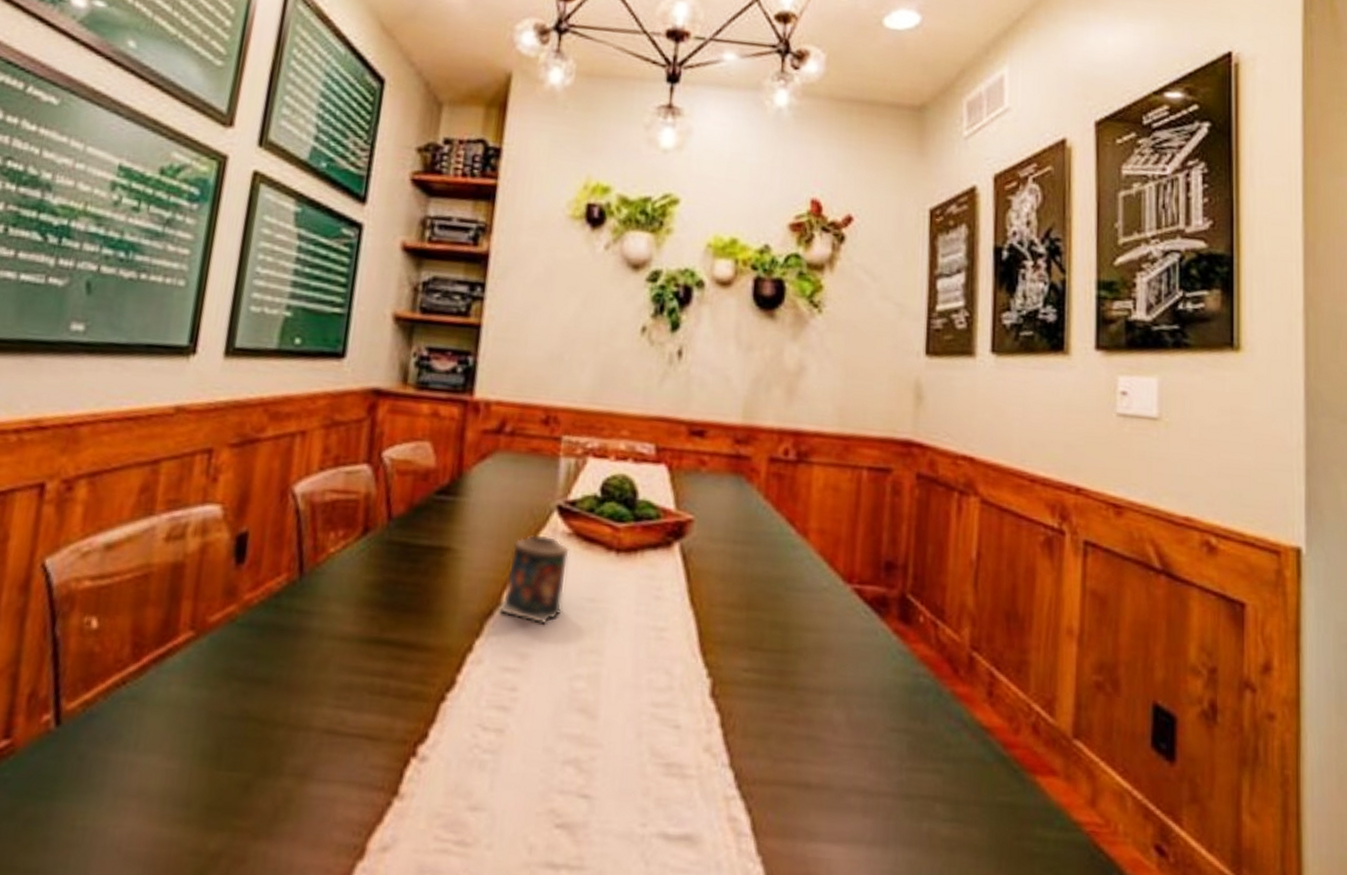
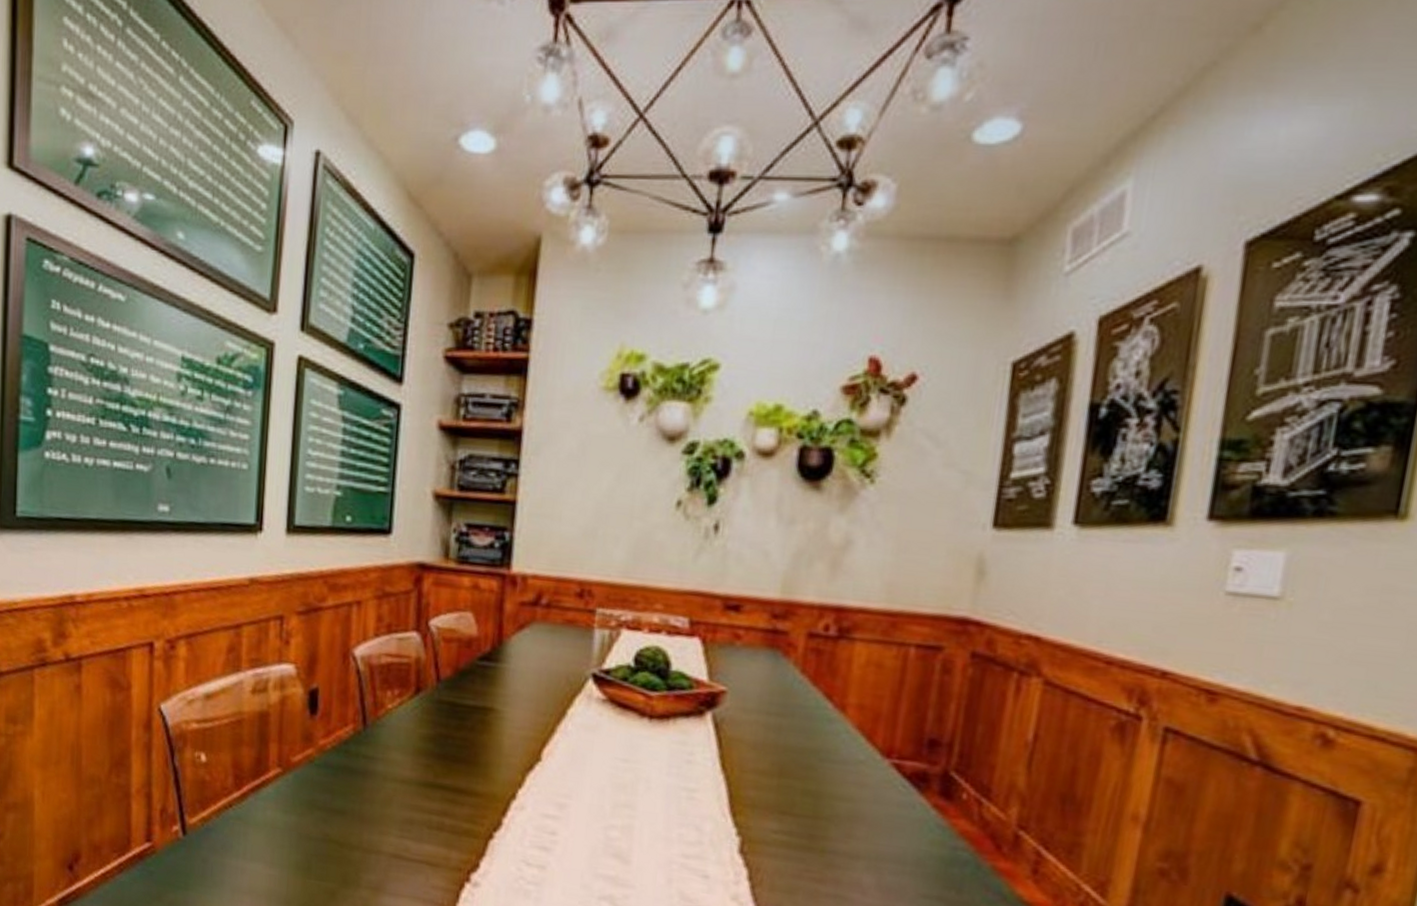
candle: present [498,534,569,624] -> none [538,699,604,779]

